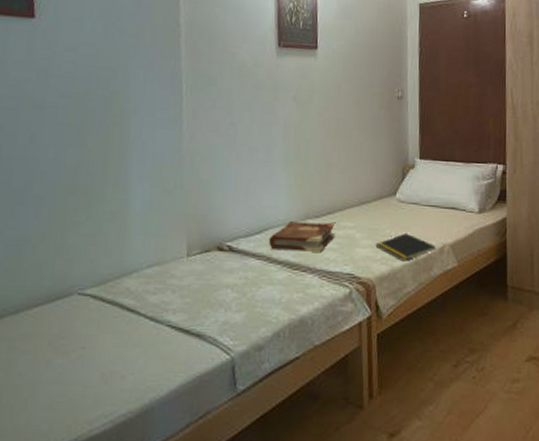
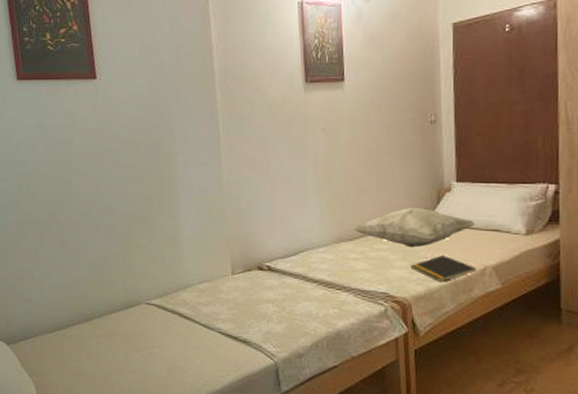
book: present [269,221,335,252] -> none [304,244,369,272]
decorative pillow: none [321,184,437,226] -> present [354,208,476,248]

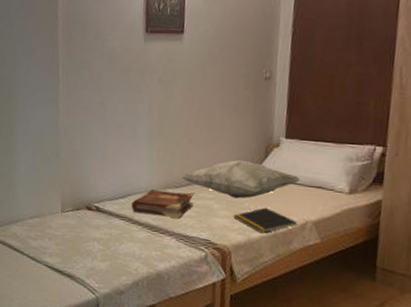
book: none [304,244,369,272] -> present [131,189,194,218]

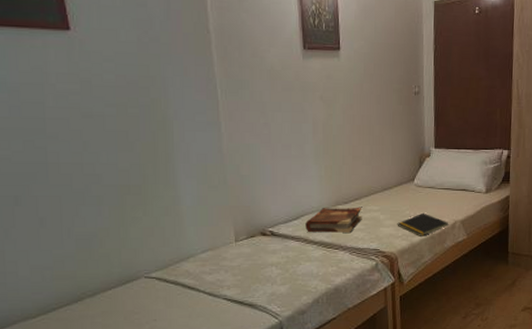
decorative pillow: present [181,160,301,199] -> none [349,172,449,208]

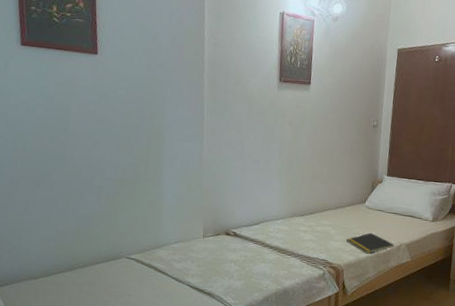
book: present [305,208,362,233] -> none [264,217,315,242]

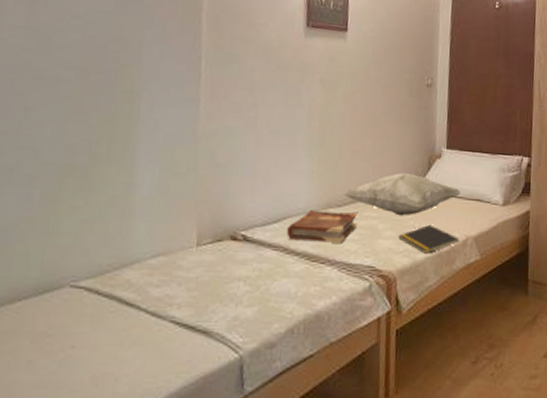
book: none [264,217,315,242] -> present [287,210,357,243]
decorative pillow: none [306,193,398,225] -> present [344,173,462,216]

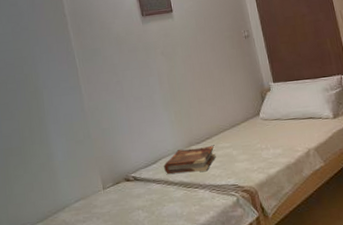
decorative pillow: present [344,173,462,216] -> none [200,107,295,142]
notepad: present [398,224,460,254] -> none [250,144,303,168]

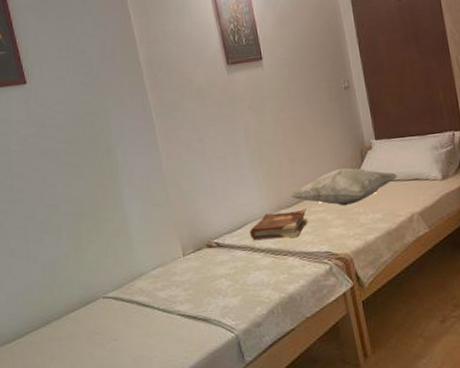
decorative pillow: none [200,107,295,142] -> present [290,168,399,206]

